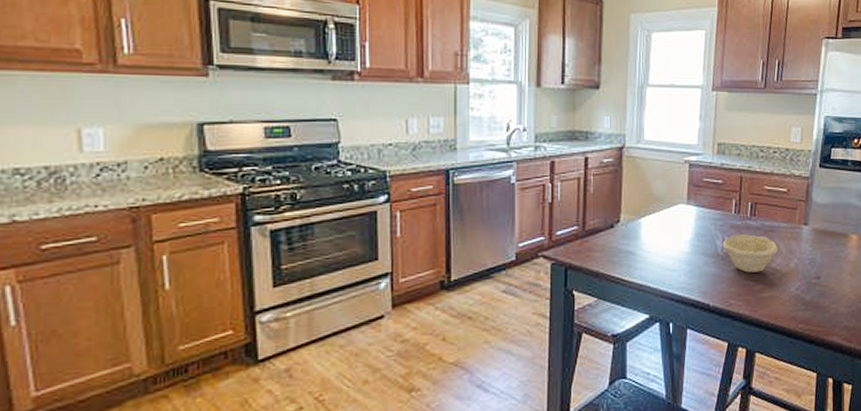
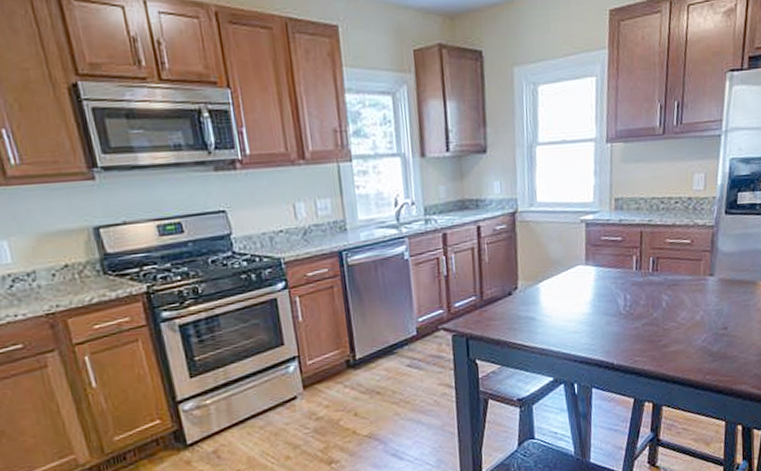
bowl: present [722,234,778,273] -> none [624,290,683,329]

